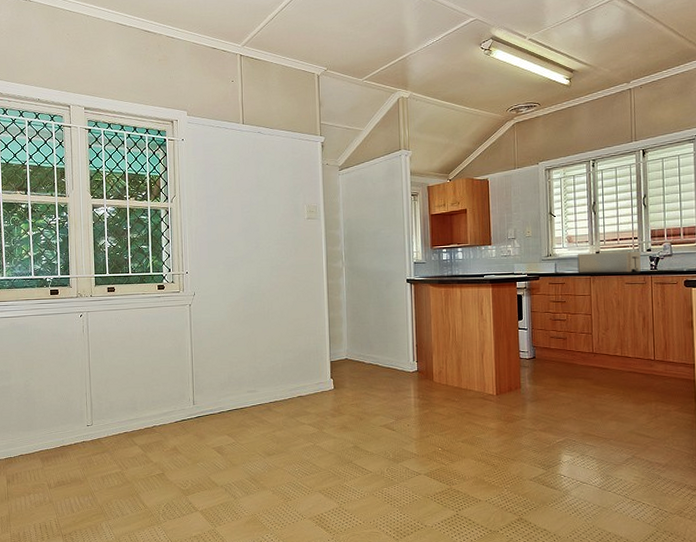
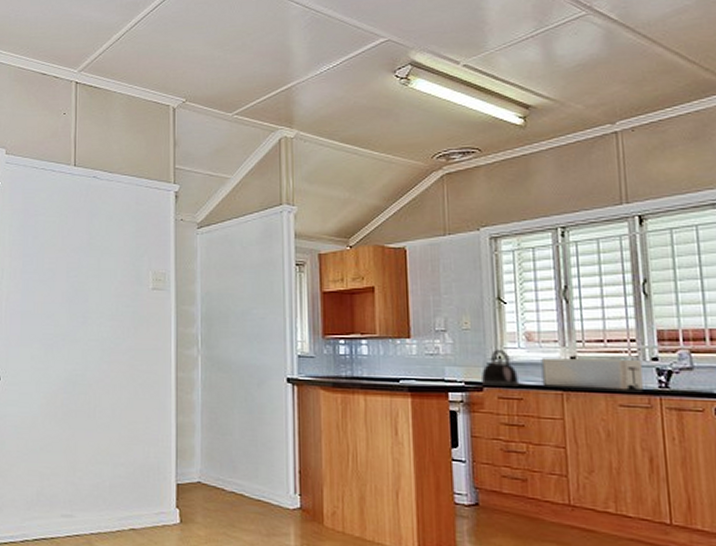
kettle: none [537,249,563,276] -> present [480,349,520,388]

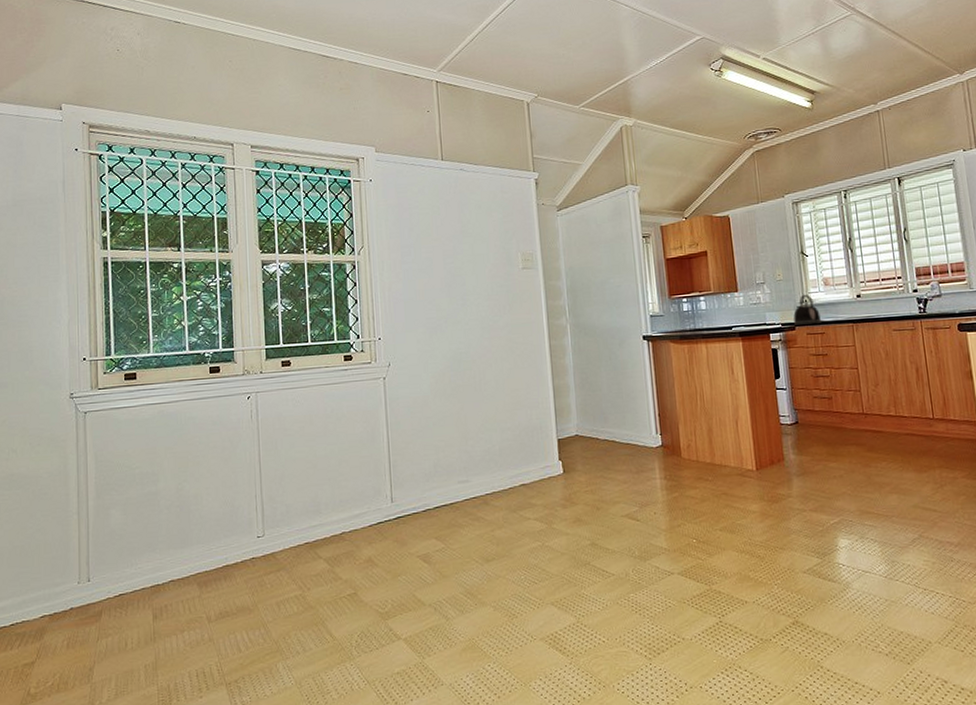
toaster: present [541,358,643,394] -> none [836,293,909,323]

